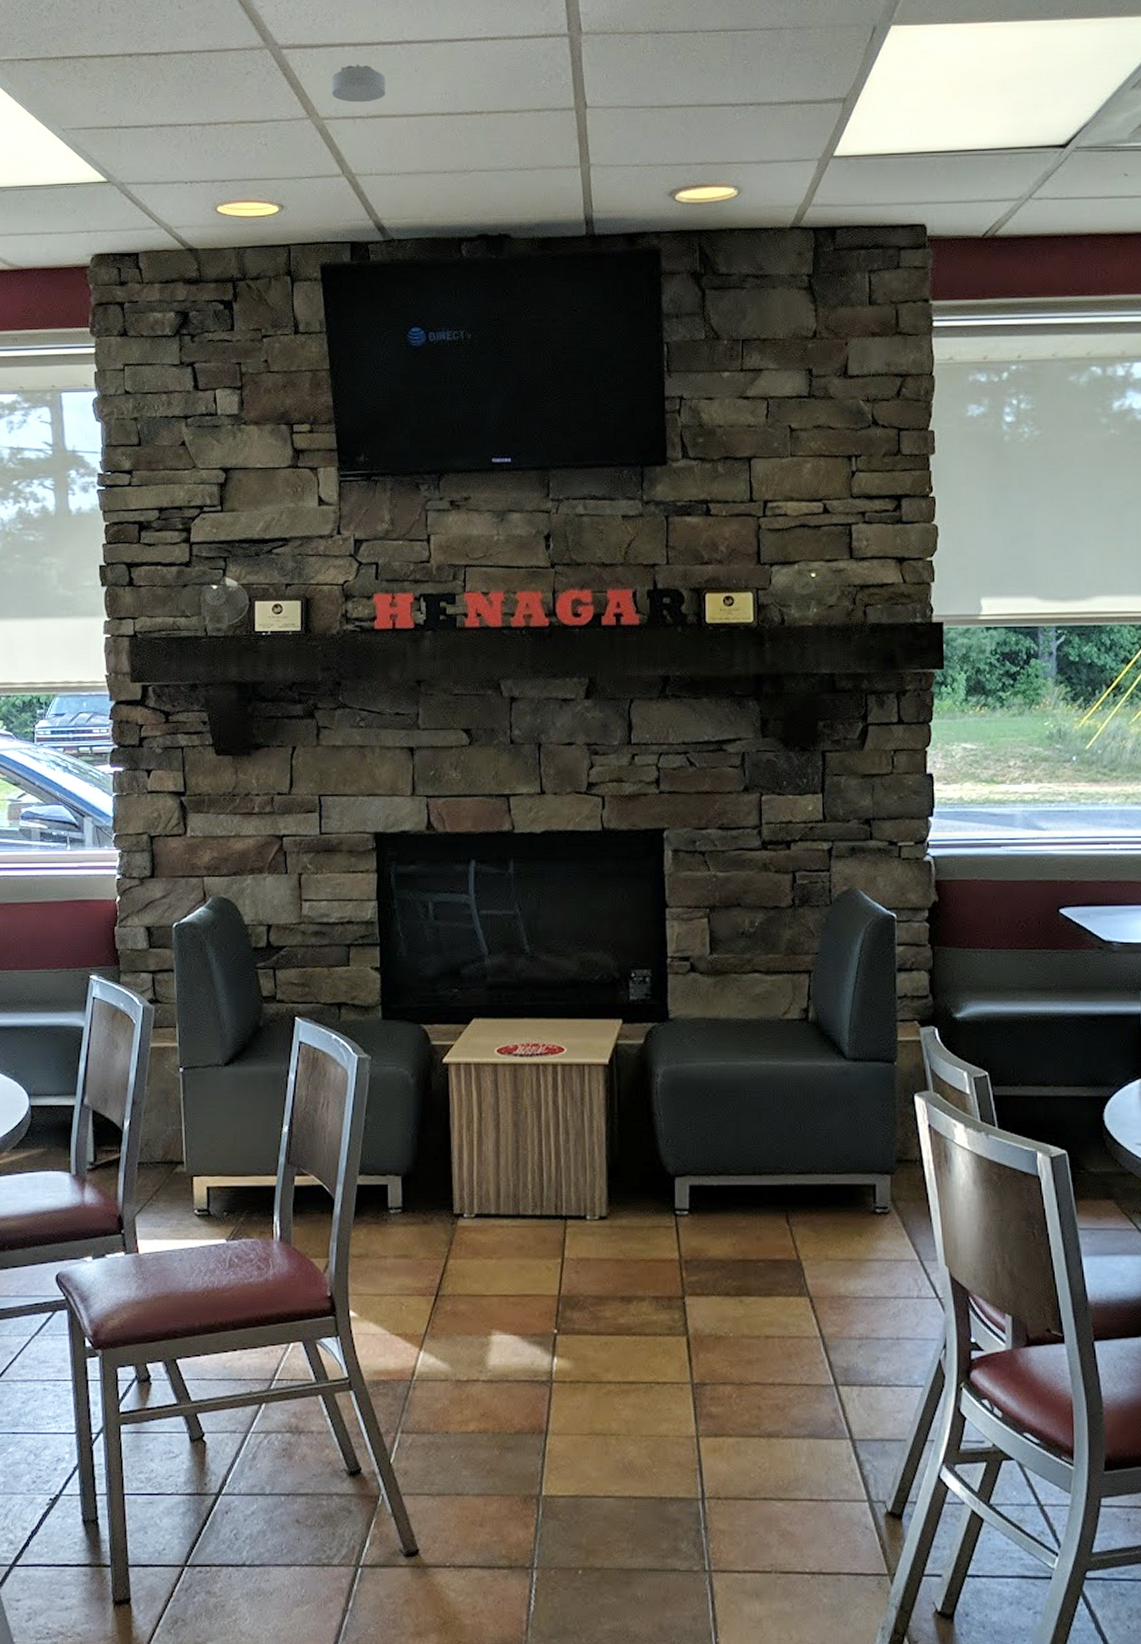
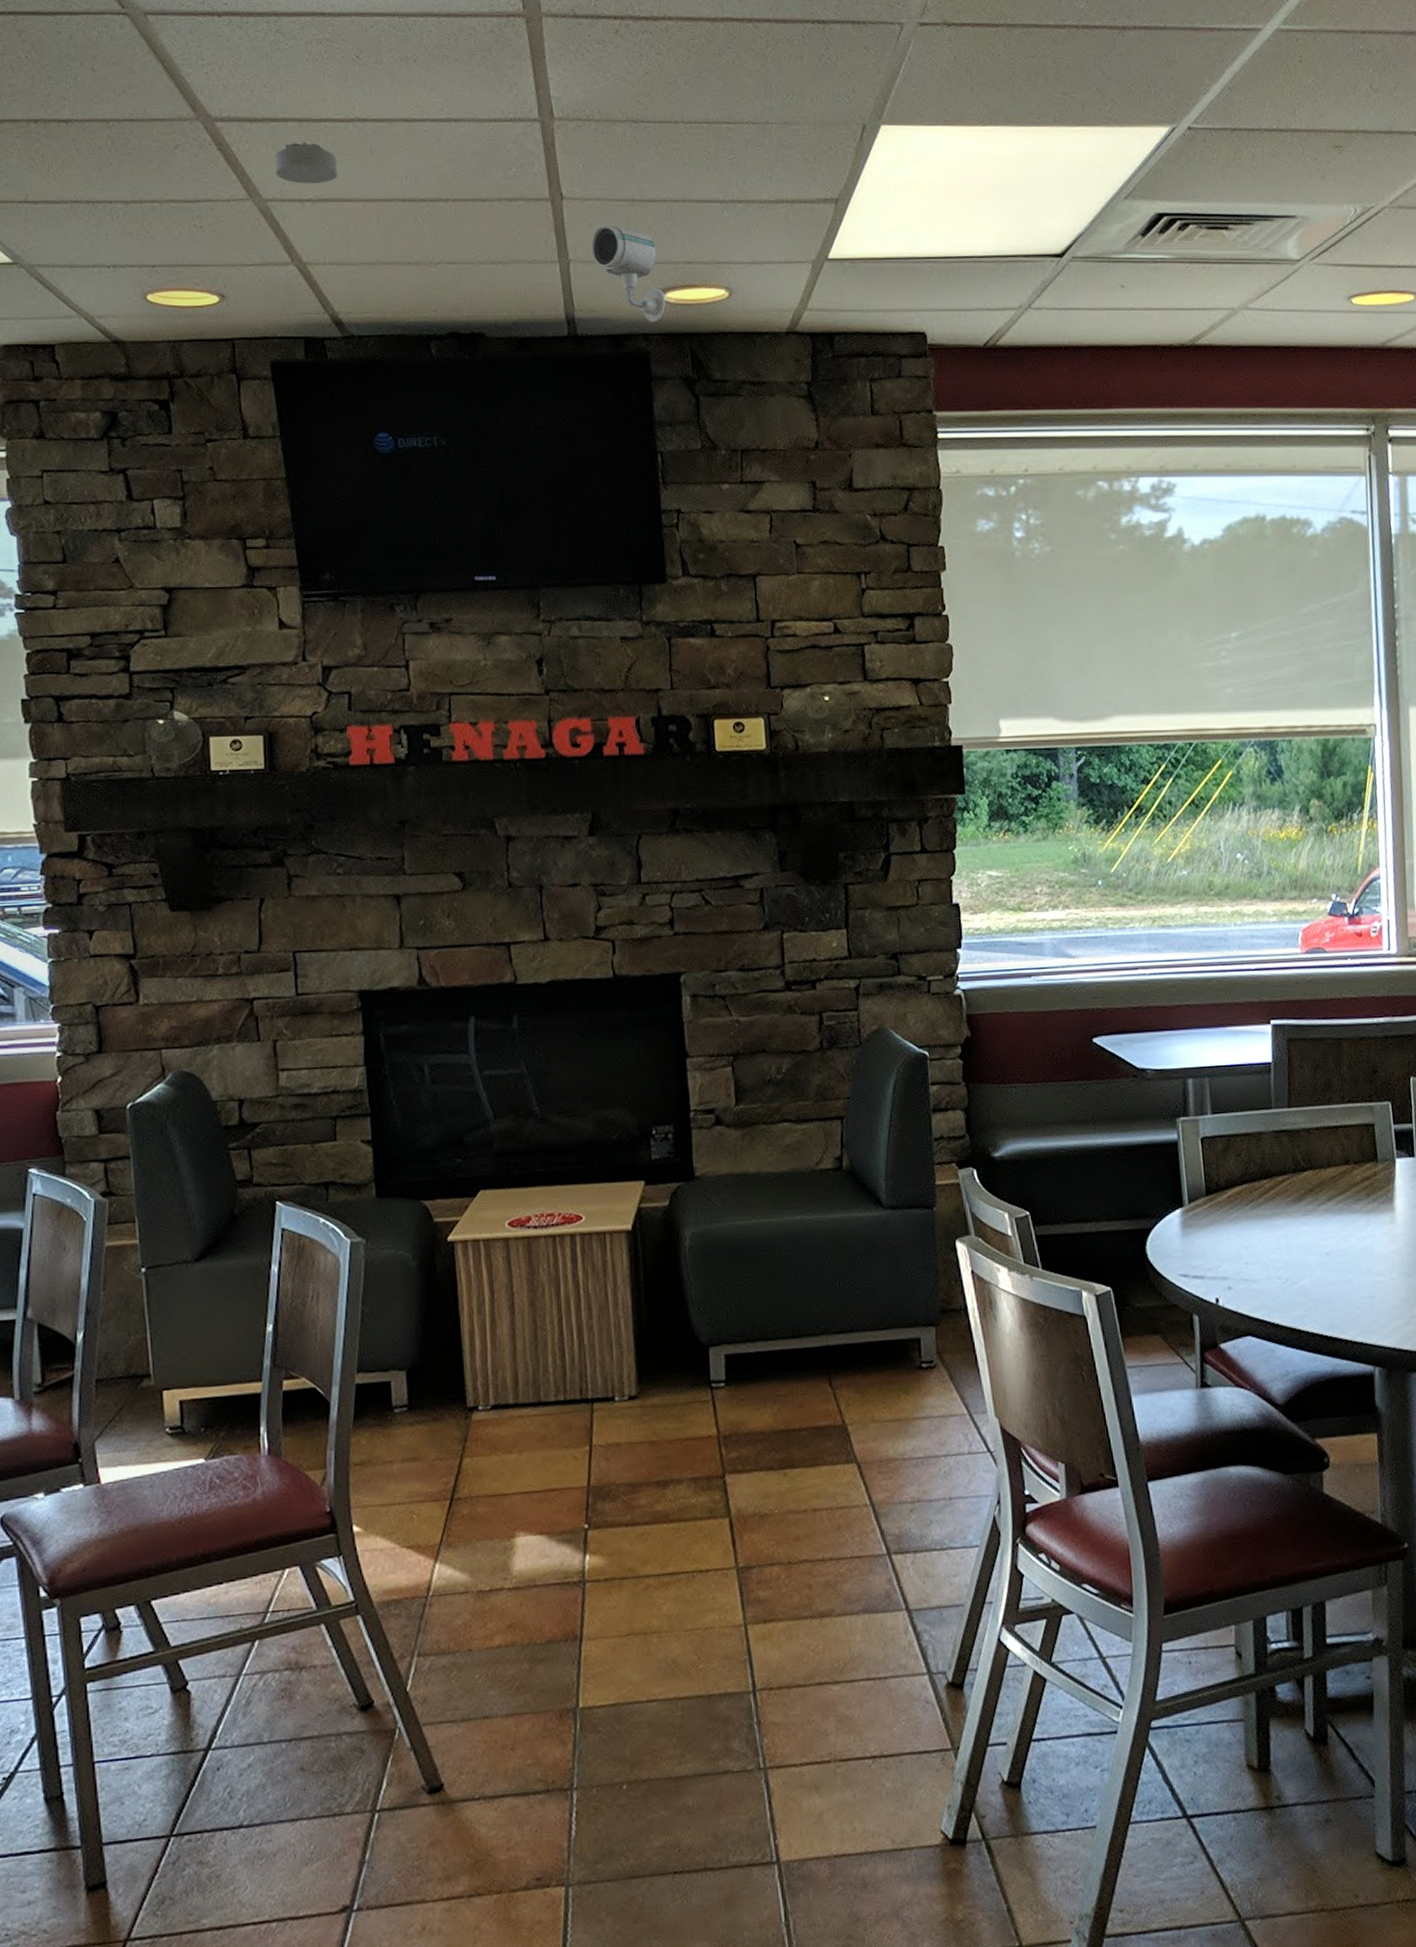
security camera: none [611,131,678,220] -> present [591,226,666,322]

